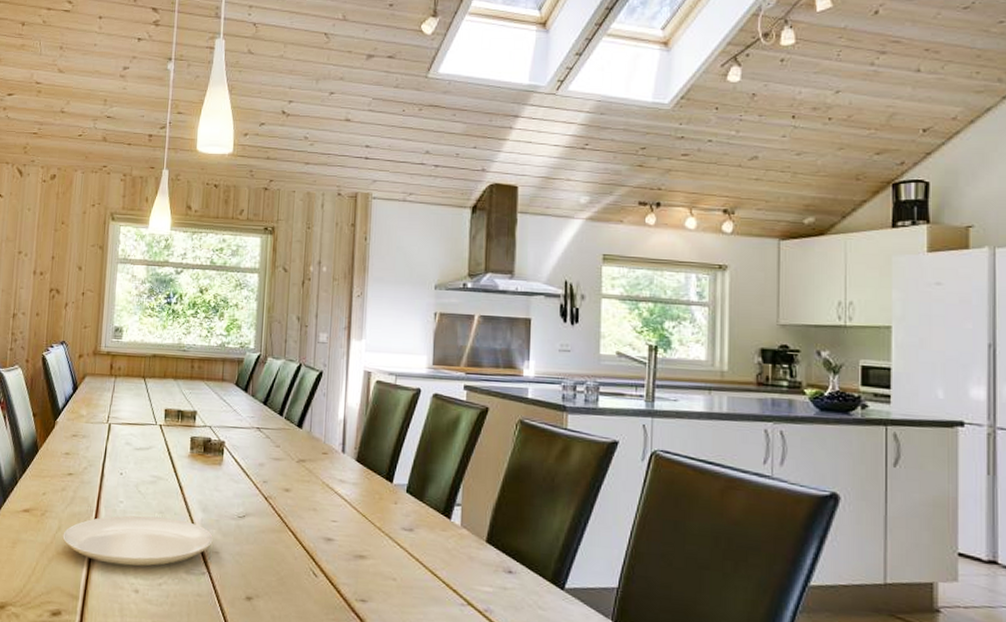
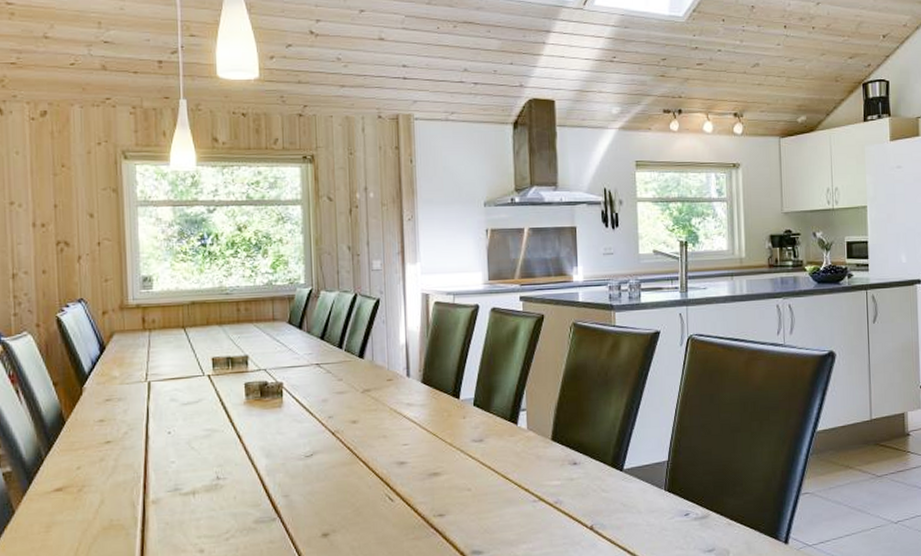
plate: present [62,515,213,567] -> none [107,469,281,529]

